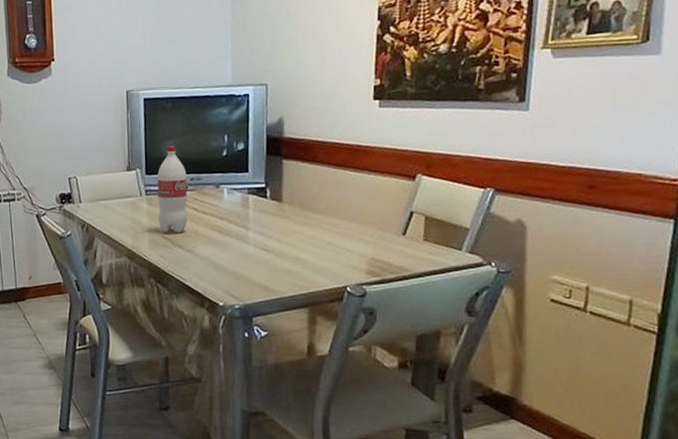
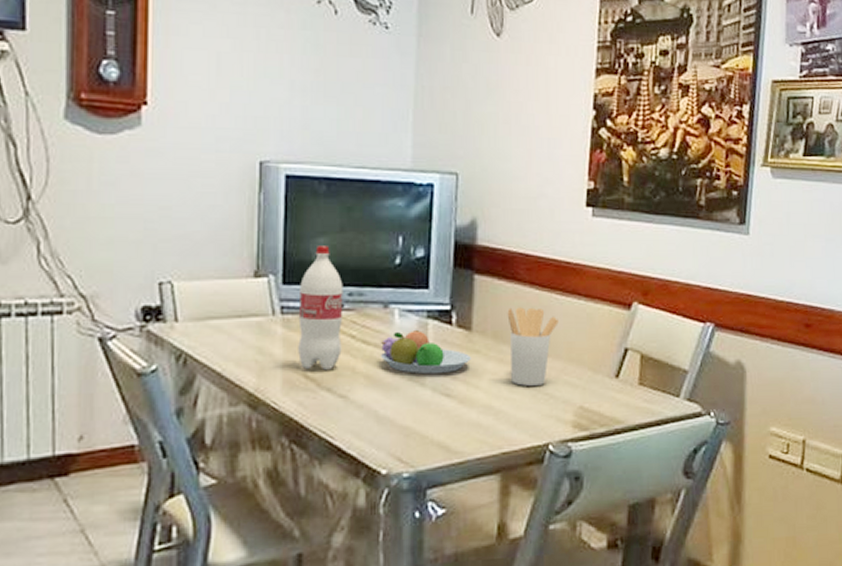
fruit bowl: none [214,203,282,234] -> present [380,330,471,374]
utensil holder: none [310,182,352,243] -> present [507,307,559,386]

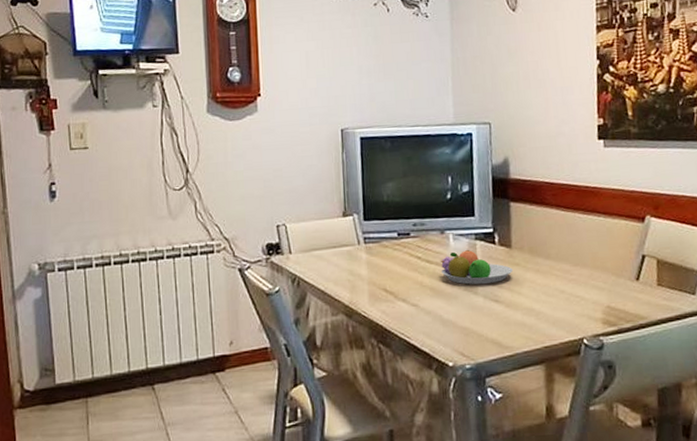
bottle: present [298,246,343,370] -> none [376,188,412,286]
utensil holder: present [507,307,559,386] -> none [539,225,583,291]

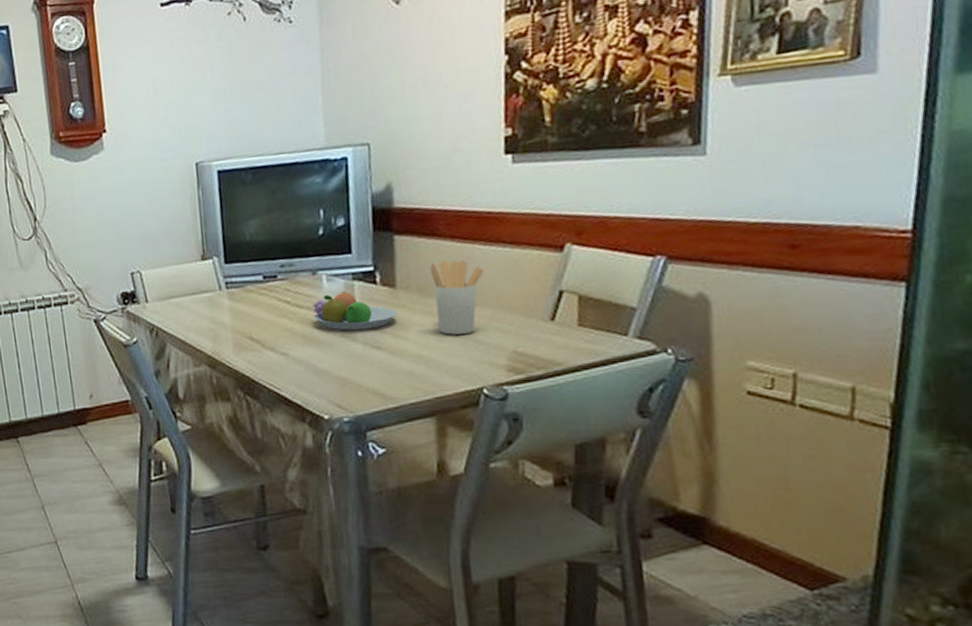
utensil holder: none [539,225,583,291] -> present [429,259,484,335]

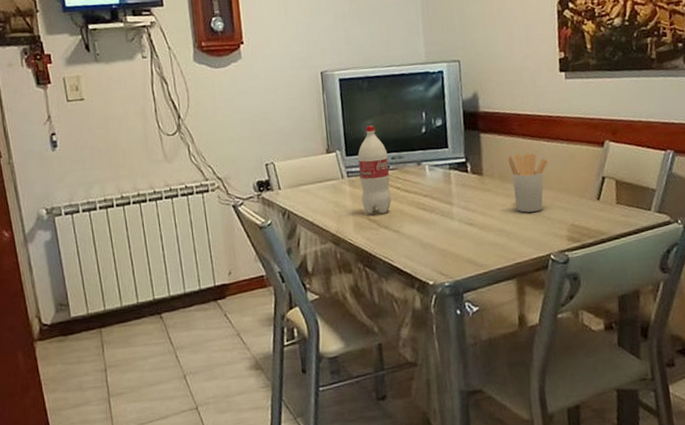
bottle: none [239,226,280,334] -> present [358,125,392,215]
fruit bowl: present [312,292,398,330] -> none [418,179,485,211]

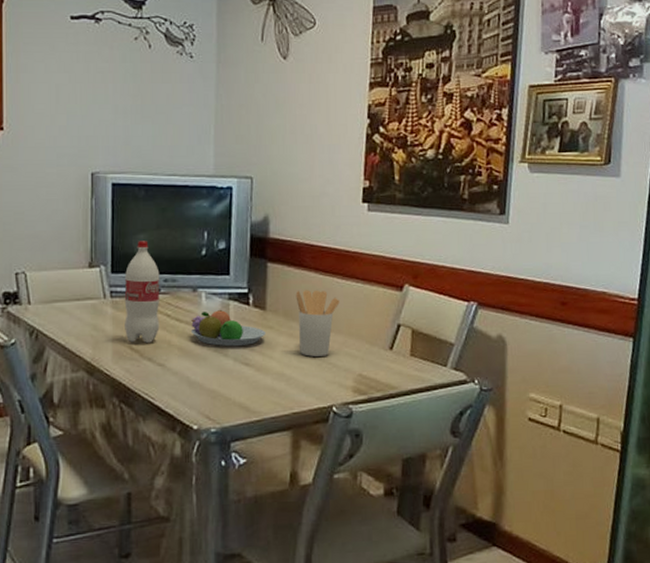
fruit bowl: none [418,179,485,211] -> present [190,310,266,346]

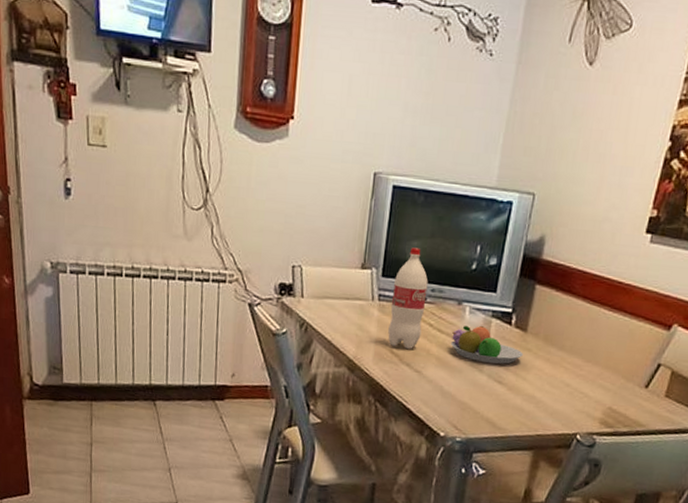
utensil holder: present [296,289,340,357] -> none [554,316,603,385]

